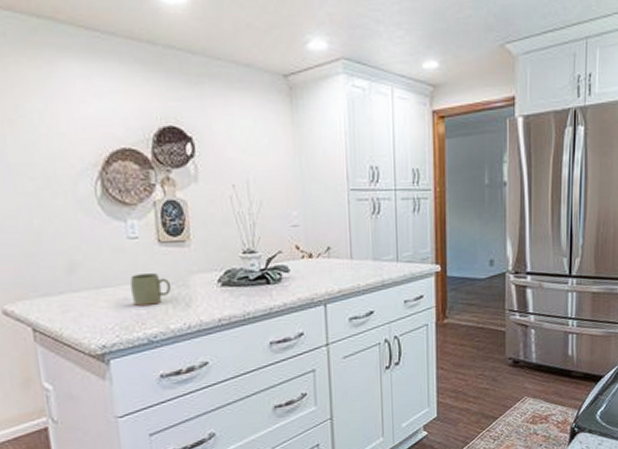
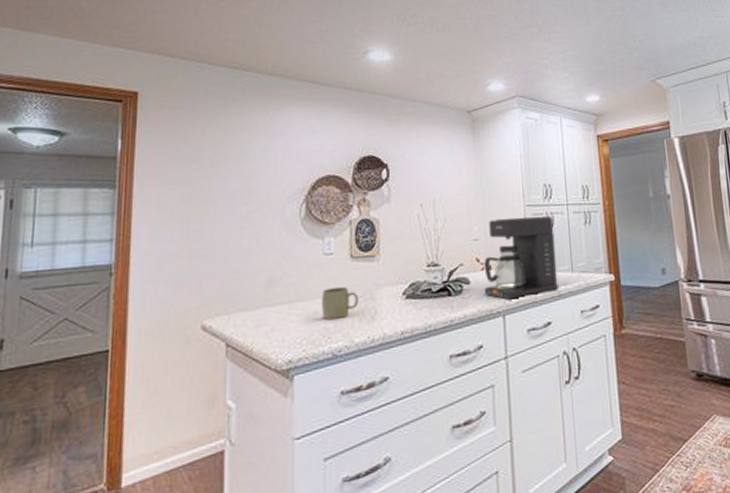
coffee maker: none [304,201,382,289] -> present [484,215,559,300]

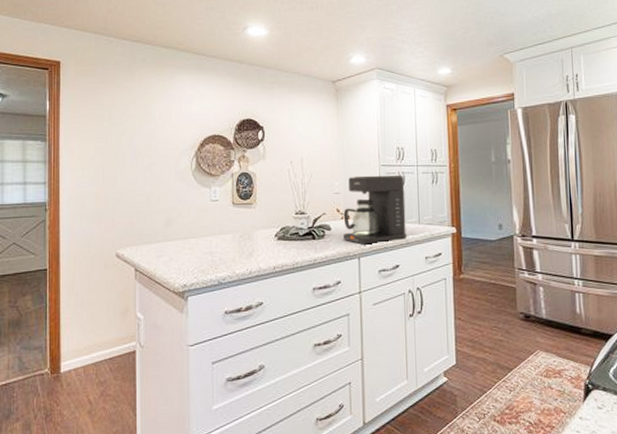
mug: present [321,287,359,319] -> none [208,228,240,254]

